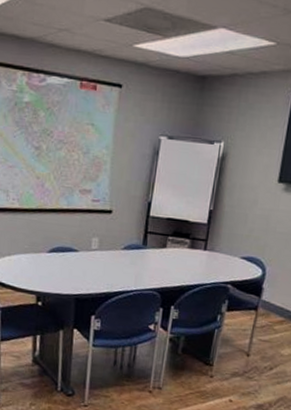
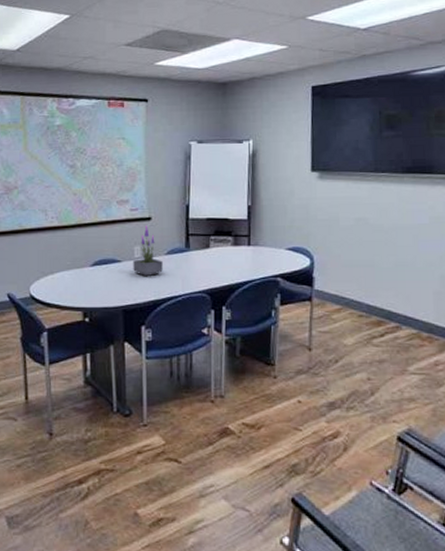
potted plant: none [89,218,119,269] -> present [133,225,163,276]

